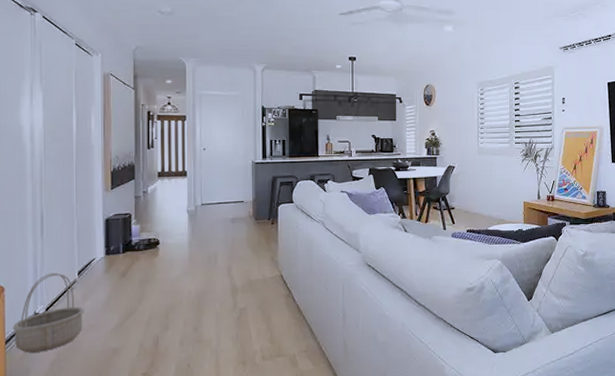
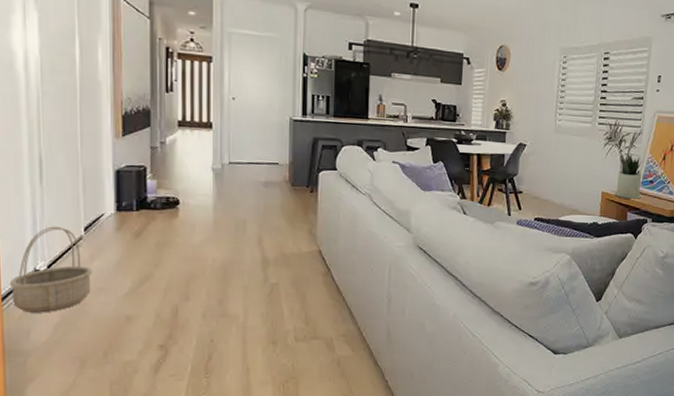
planter: none [534,167,559,206] -> present [614,155,642,199]

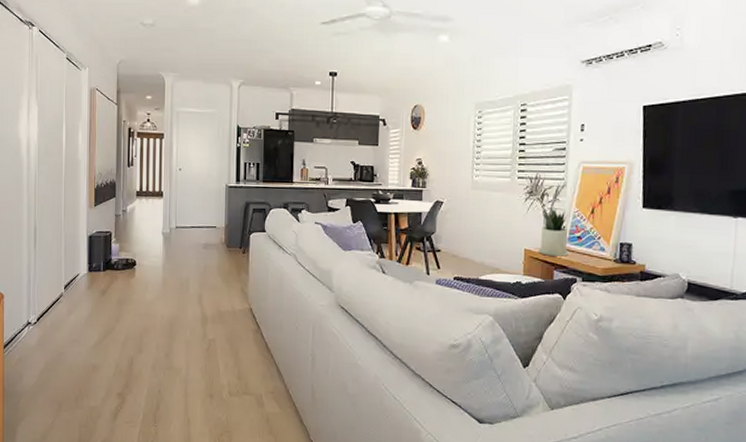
basket: present [9,226,92,313] -> none [9,284,69,360]

